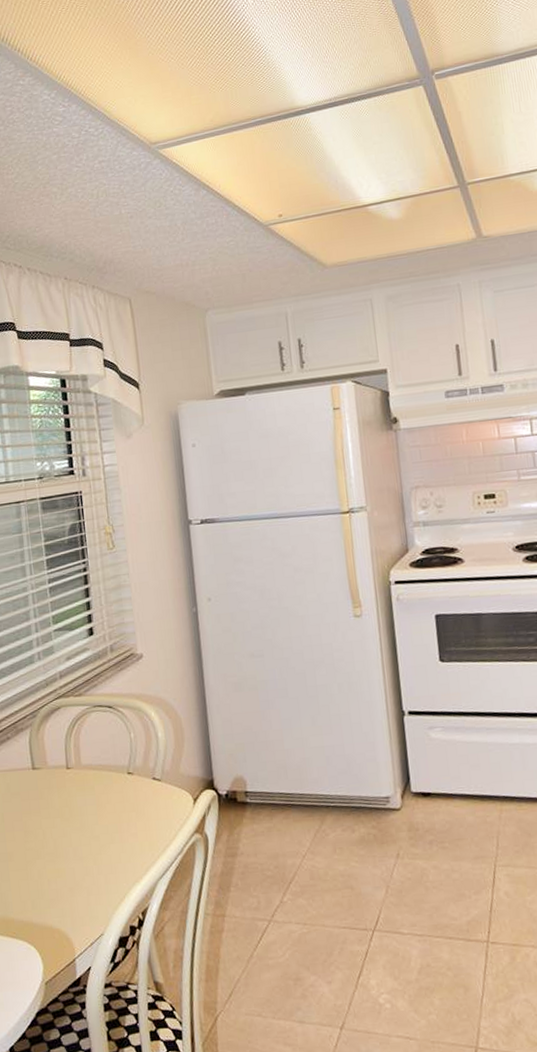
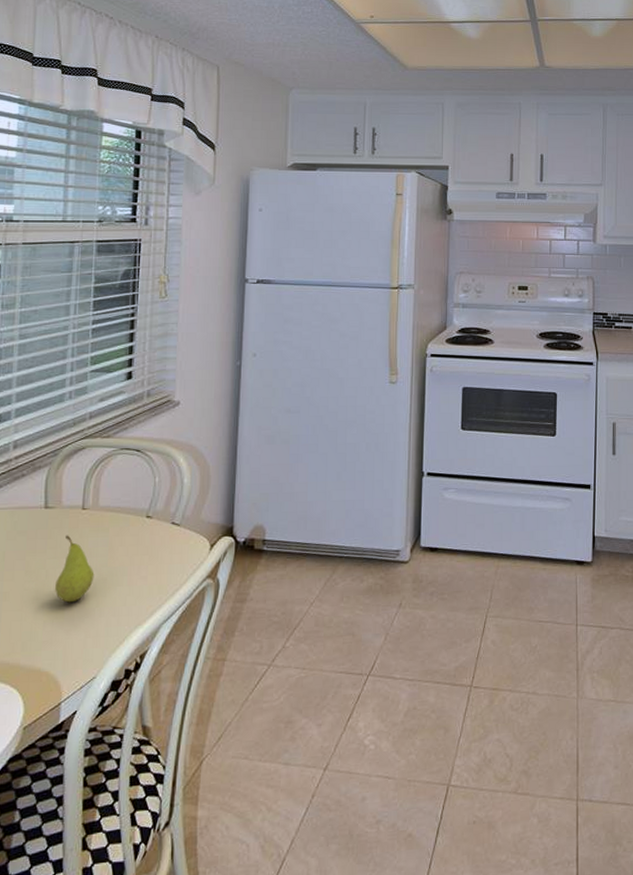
fruit: none [53,795,88,861] -> present [55,535,95,603]

